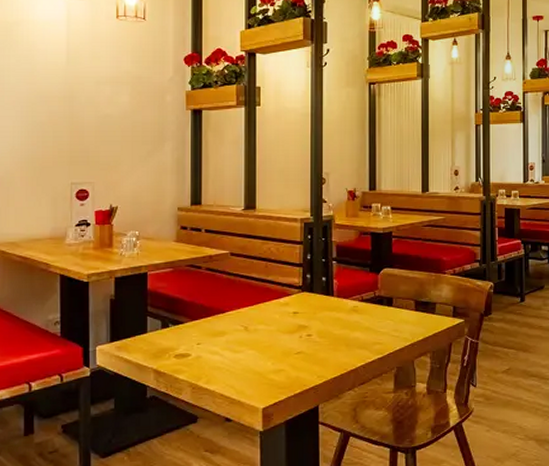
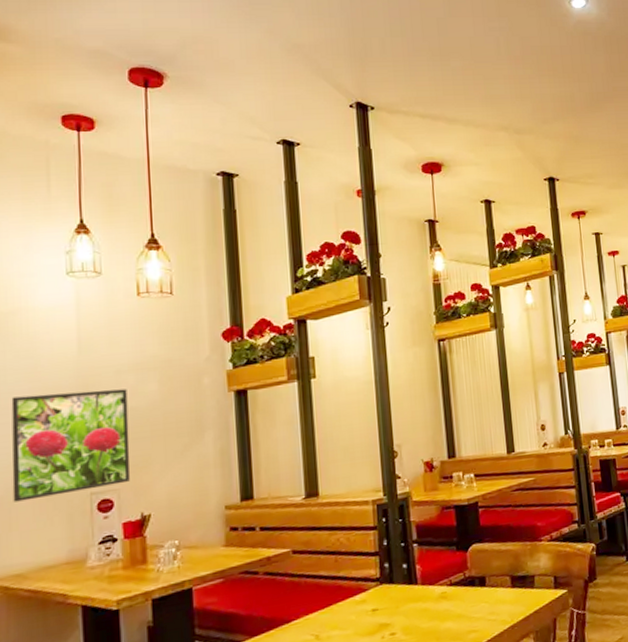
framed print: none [11,95,104,183] -> present [11,389,130,502]

